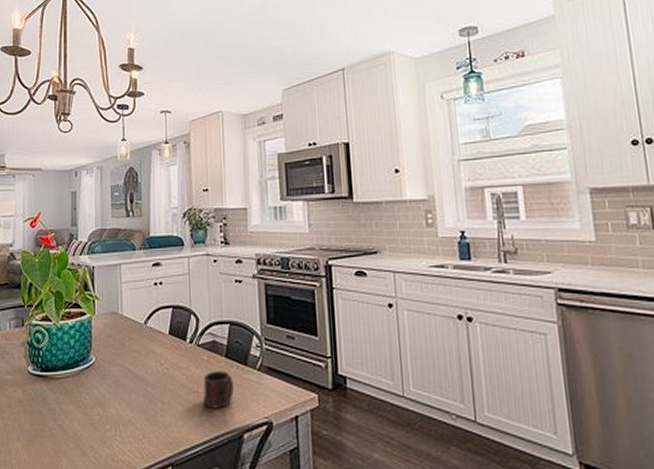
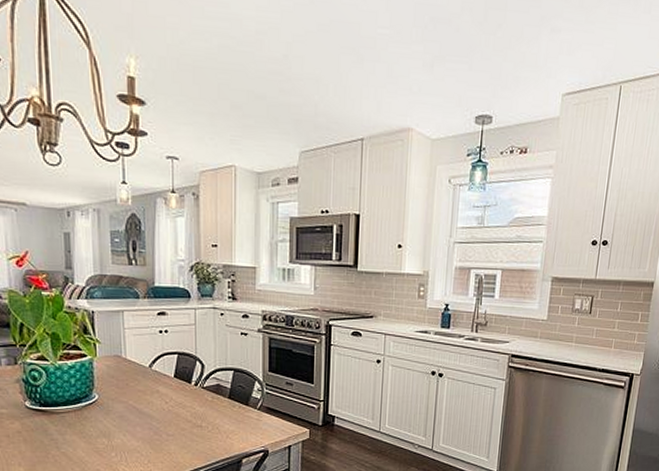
mug: present [202,370,235,409] -> none [206,409,236,440]

